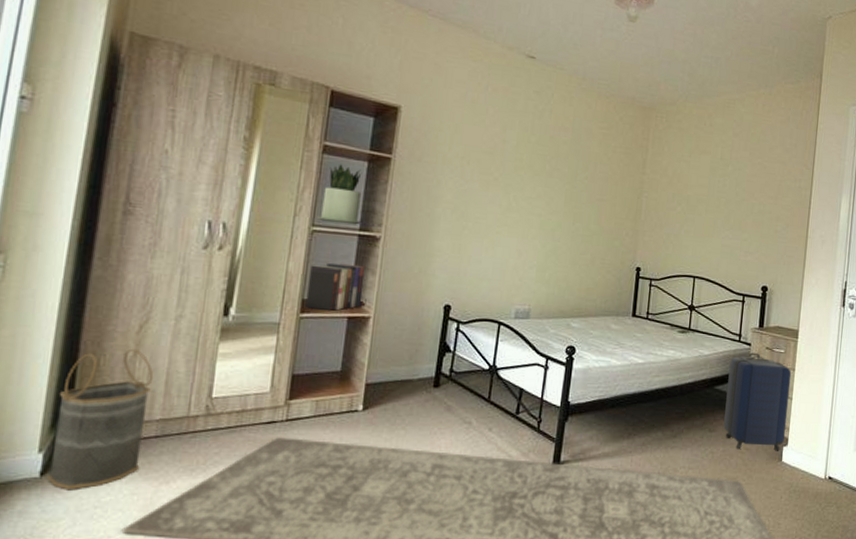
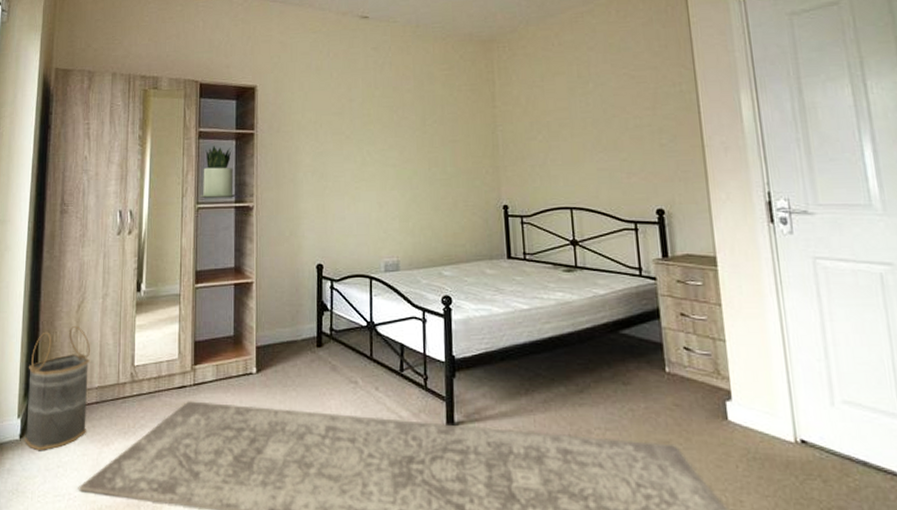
books: present [305,262,367,312] -> none [198,234,248,280]
suitcase: present [723,352,792,451] -> none [633,288,727,407]

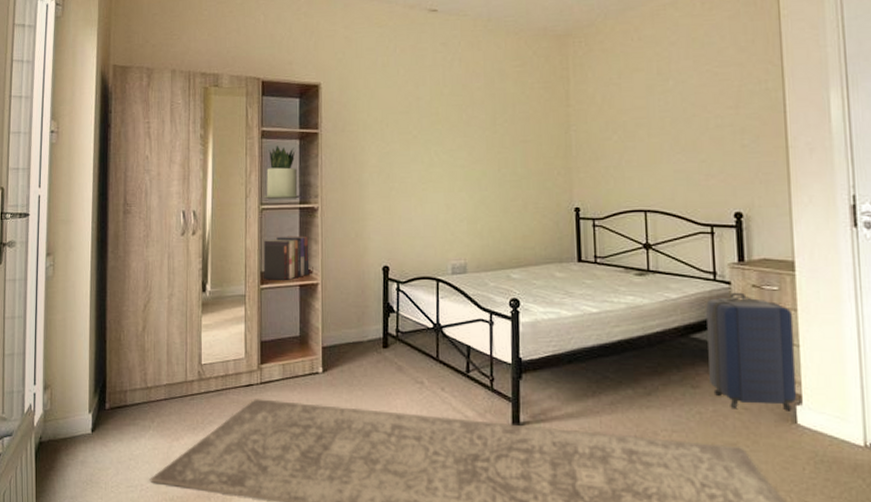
basket: present [25,325,91,451] -> none [96,324,158,445]
books: none [198,234,248,280] -> present [263,235,313,281]
suitcase: none [633,288,727,407] -> present [706,292,797,411]

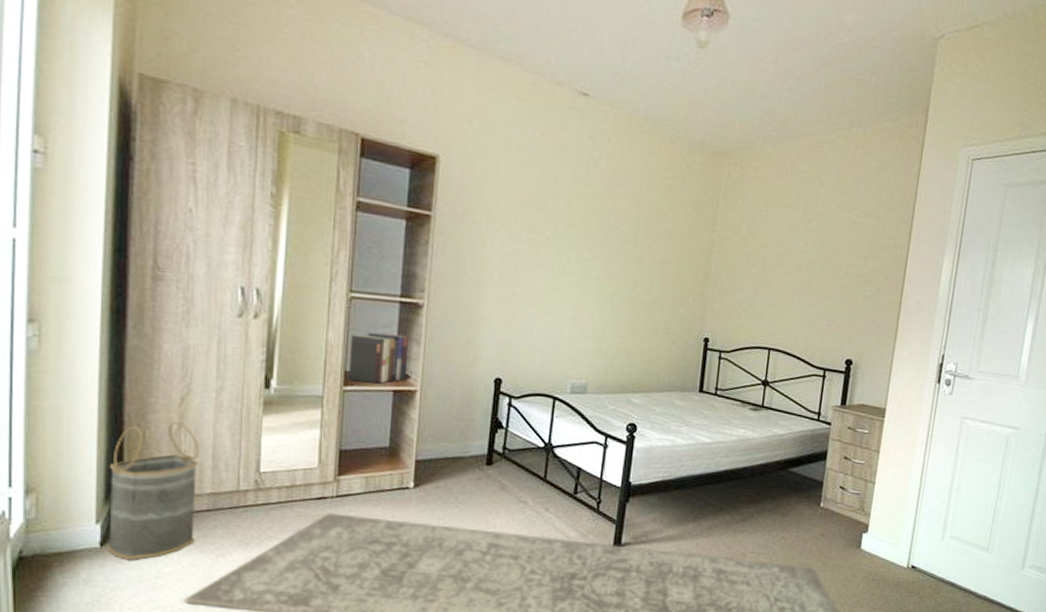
basket: none [96,324,158,445] -> present [107,421,200,561]
planter: present [263,146,300,200] -> none [354,223,402,291]
suitcase: present [706,292,797,411] -> none [797,432,876,538]

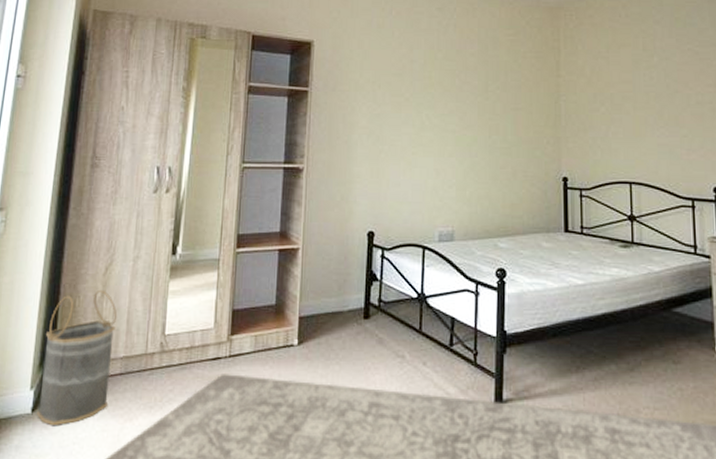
books: present [348,332,412,385] -> none [240,197,295,245]

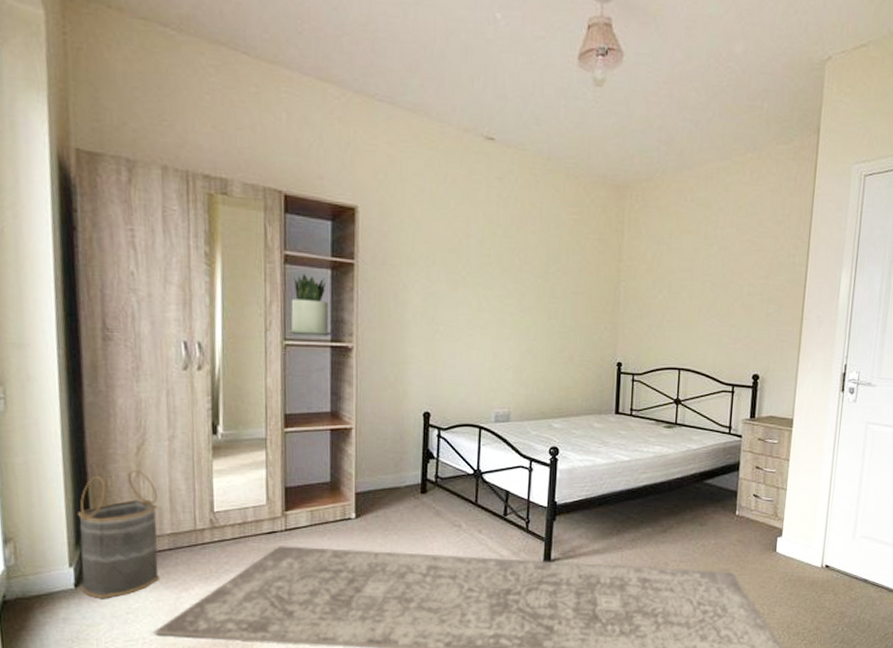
planter: none [246,102,285,158] -> present [287,274,332,336]

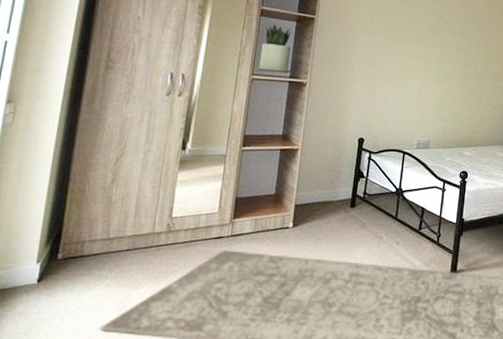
basket: present [77,469,160,599] -> none [43,177,127,295]

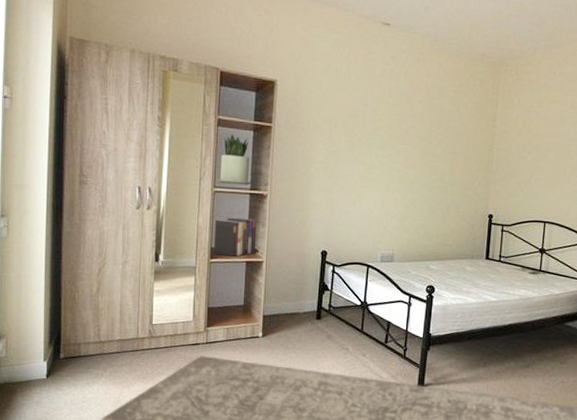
books: none [246,104,296,145] -> present [213,217,260,257]

